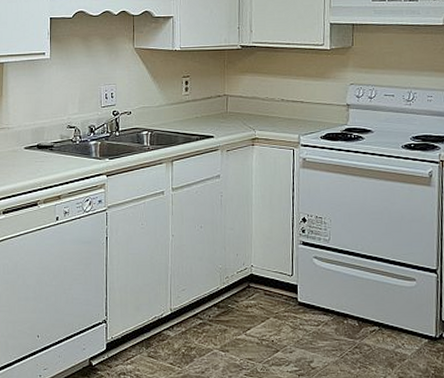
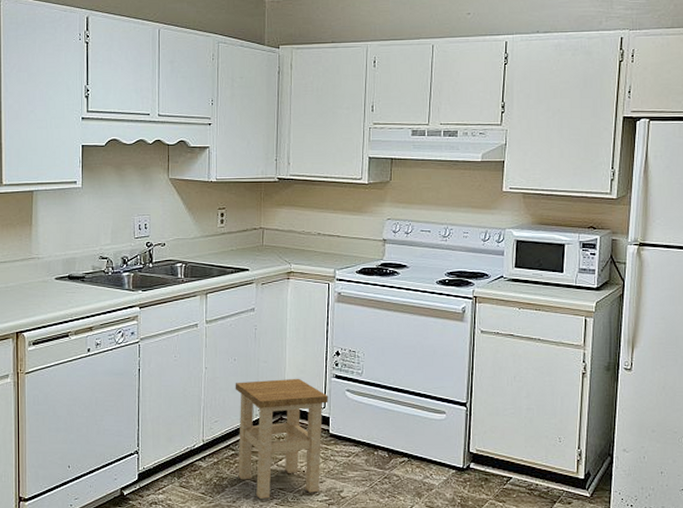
stool: none [201,245,296,369] -> present [235,378,328,499]

